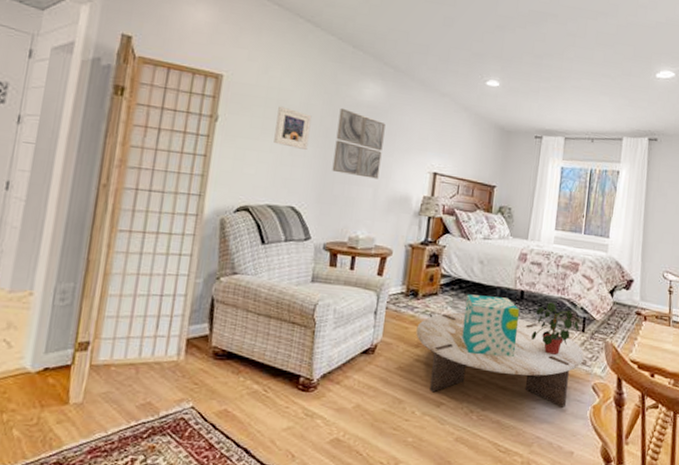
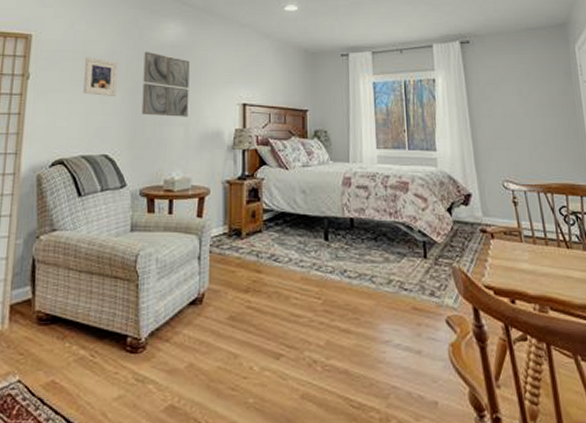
coffee table: present [416,312,584,408] -> none [244,249,430,349]
decorative box: present [462,294,519,357] -> none [293,228,354,295]
potted plant: present [531,302,579,355] -> none [369,228,420,287]

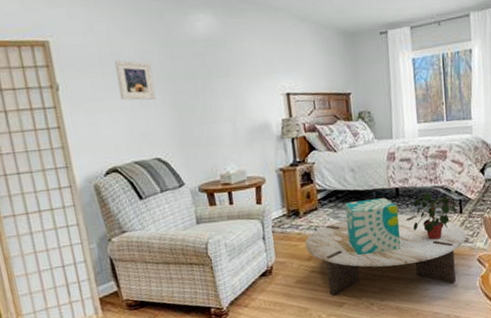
wall art: present [141,51,190,117] -> none [176,47,234,115]
coffee table: none [244,249,430,349] -> present [305,214,465,295]
decorative box: none [293,228,354,295] -> present [345,198,401,256]
potted plant: none [369,228,420,287] -> present [413,192,456,240]

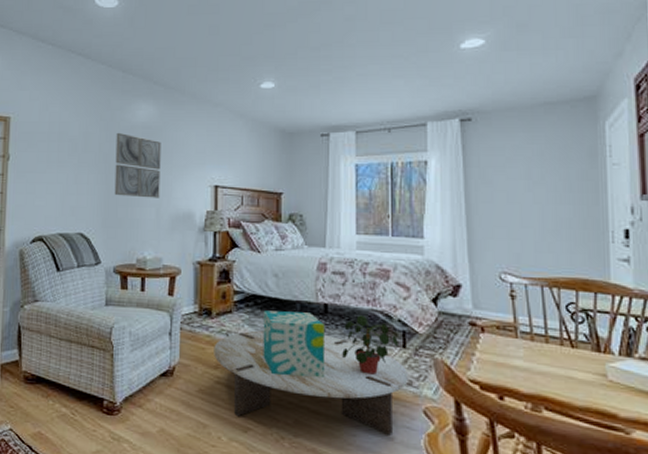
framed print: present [114,60,156,100] -> none [59,138,91,177]
wall art: none [176,47,234,115] -> present [114,132,161,198]

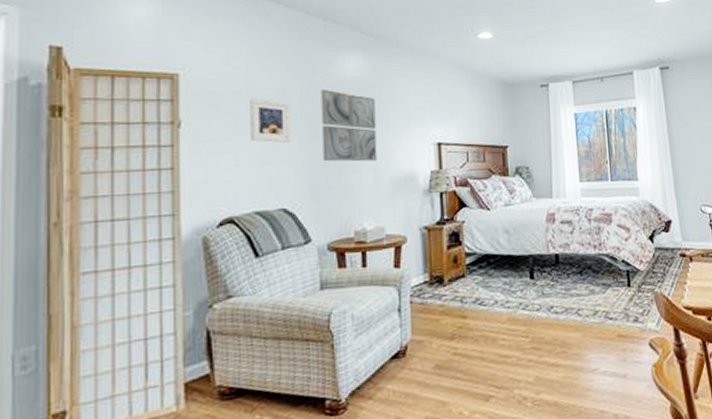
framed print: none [59,138,91,177] -> present [250,98,291,143]
coffee table: present [214,330,408,435] -> none [448,285,634,385]
decorative box: present [263,310,326,377] -> none [497,265,561,336]
potted plant: present [342,315,398,375] -> none [575,261,624,318]

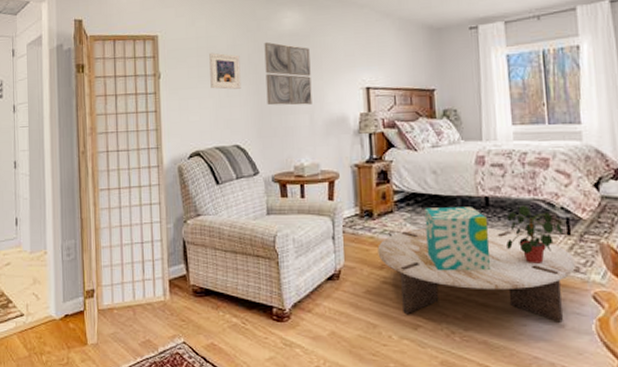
coffee table: none [448,285,634,385] -> present [377,228,575,323]
decorative box: none [497,265,561,336] -> present [424,207,491,271]
potted plant: none [575,261,624,318] -> present [506,205,563,264]

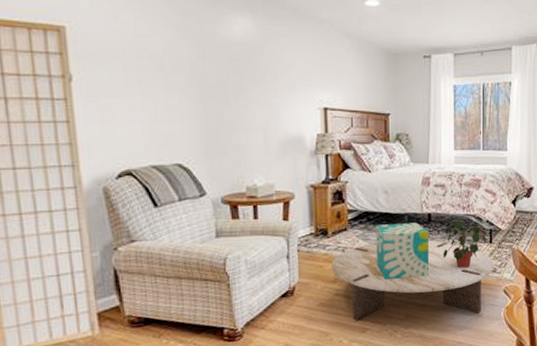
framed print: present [209,52,241,90] -> none [139,55,183,101]
wall art: present [264,41,312,106] -> none [210,49,267,123]

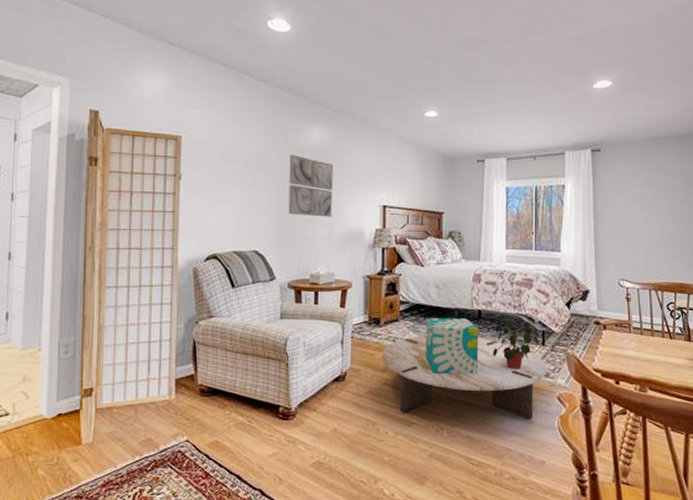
wall art: none [210,49,267,123] -> present [288,154,333,217]

